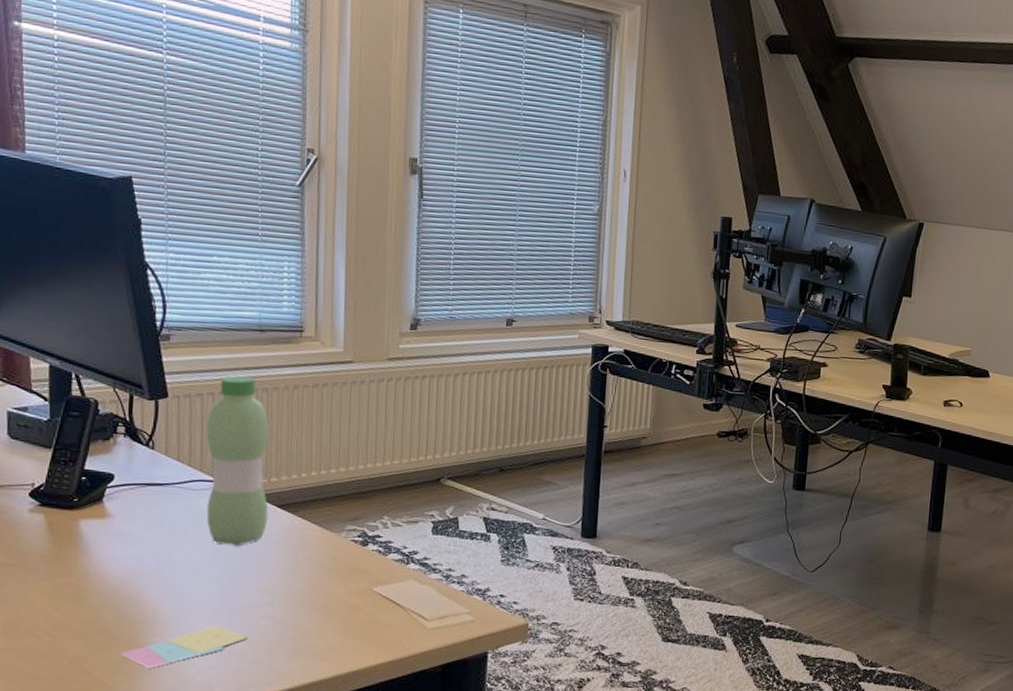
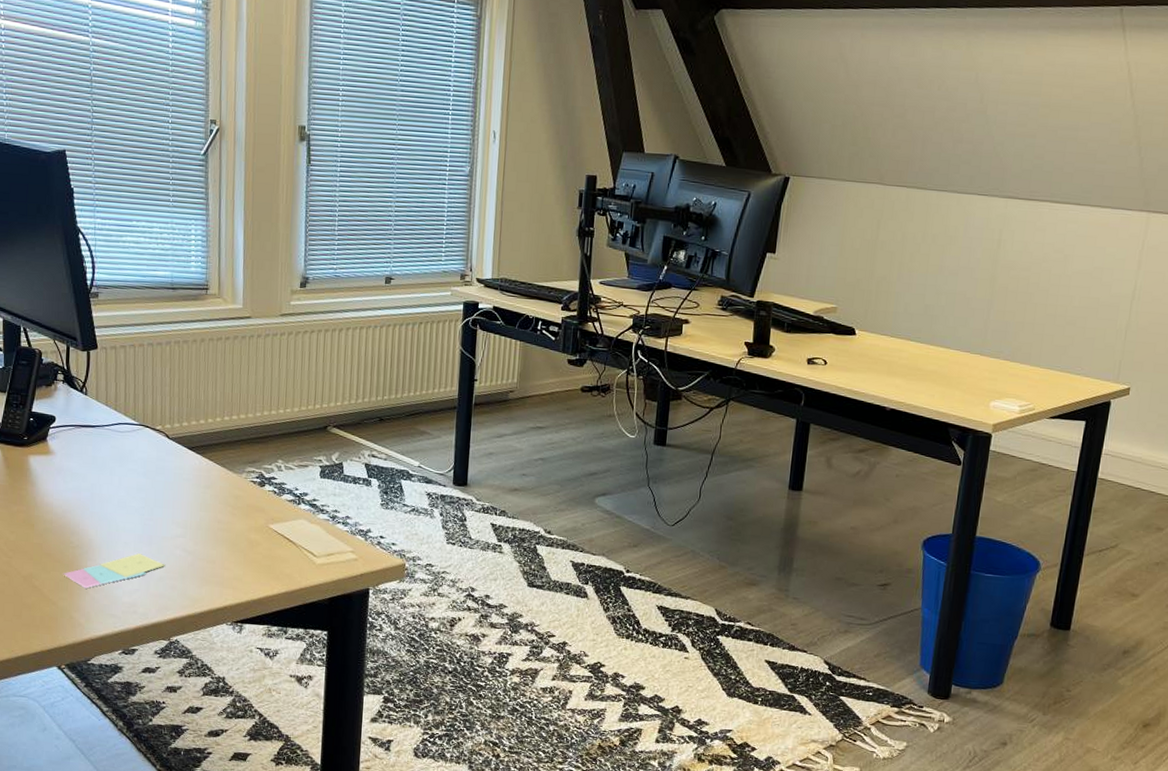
water bottle: present [206,376,269,546] -> none [129,330,181,483]

